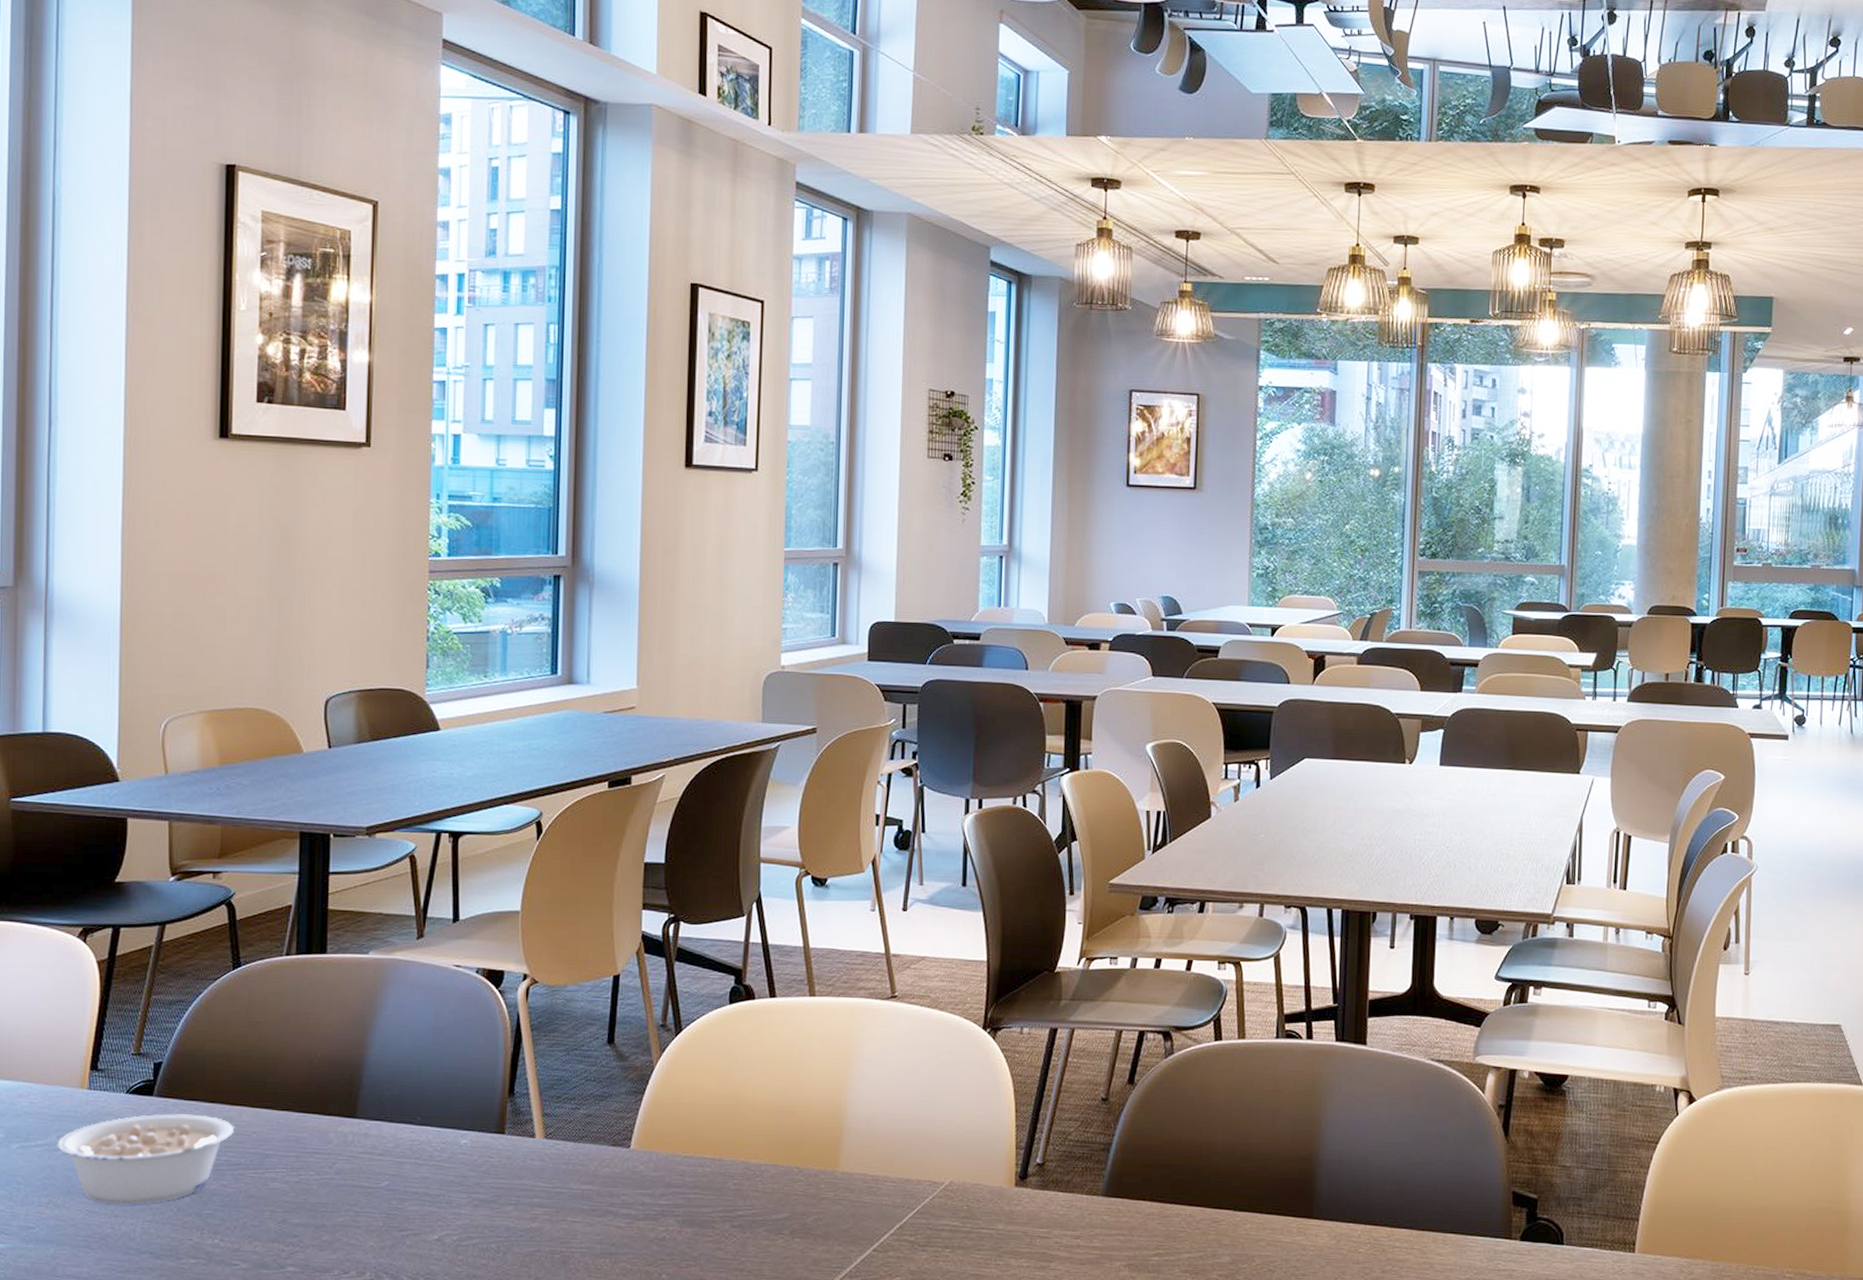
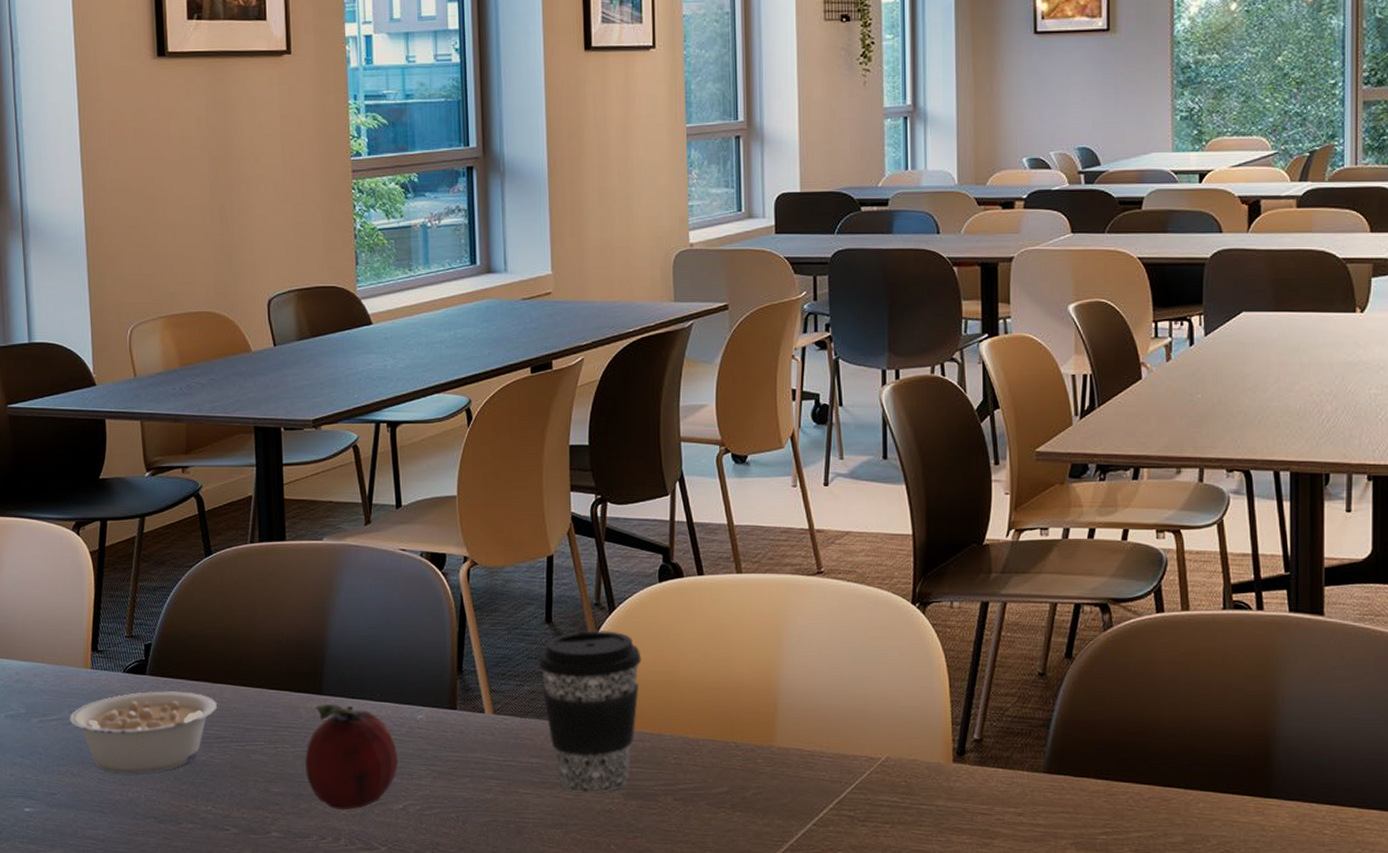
fruit: none [330,1127,437,1242] -> present [304,703,399,811]
coffee cup: none [597,1052,707,1221] -> present [539,630,642,794]

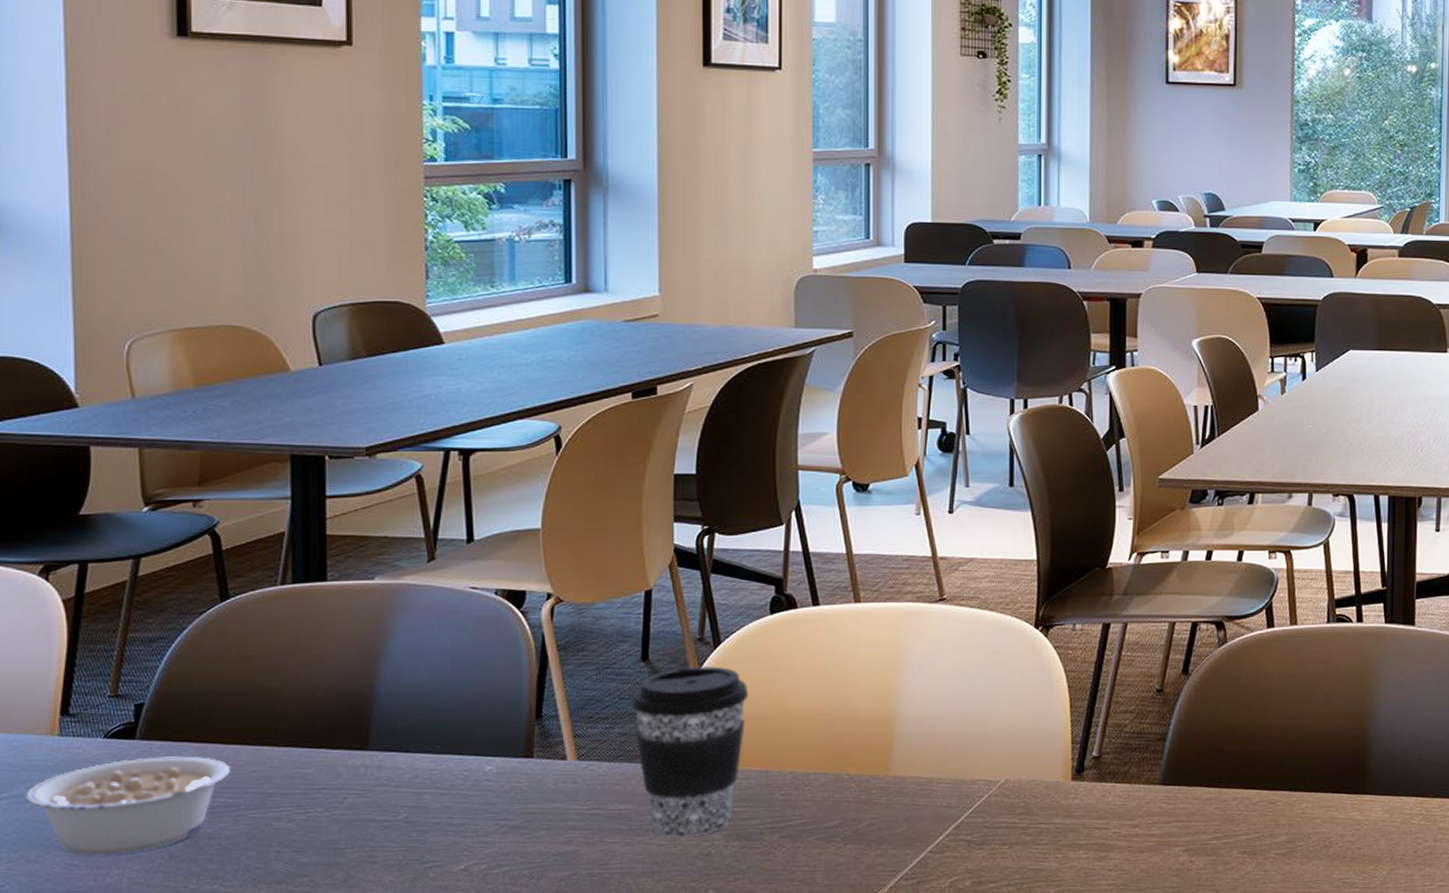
fruit: present [304,703,399,811] -> none [342,760,461,877]

